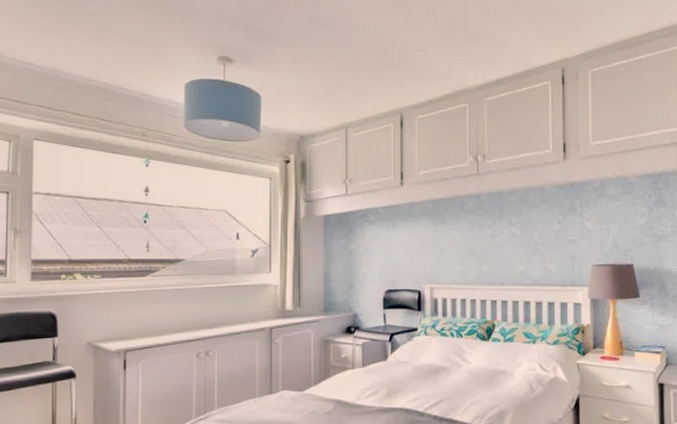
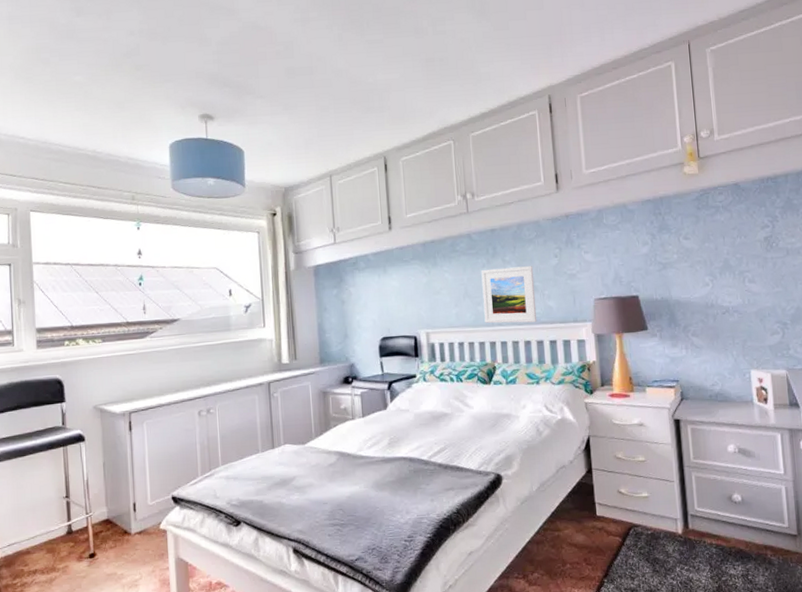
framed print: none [487,229,538,285] -> present [481,266,538,324]

